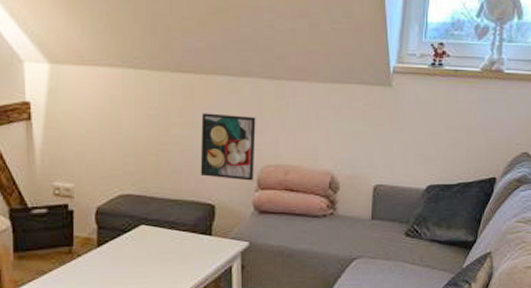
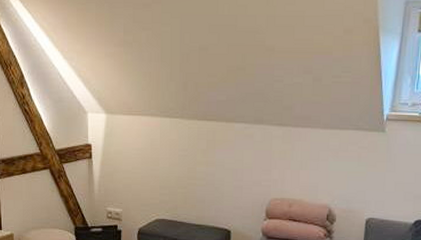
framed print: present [200,113,256,181] -> none [219,154,266,211]

